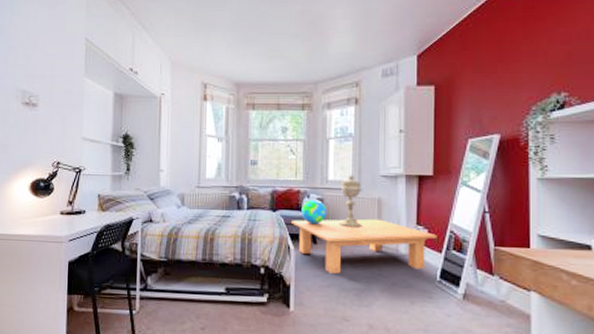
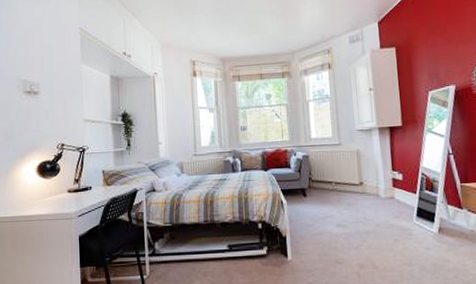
coffee table: present [292,219,438,274] -> none [282,169,411,222]
decorative globe: present [302,198,327,225] -> none [290,156,313,180]
decorative urn: present [338,173,364,228] -> none [322,130,347,179]

